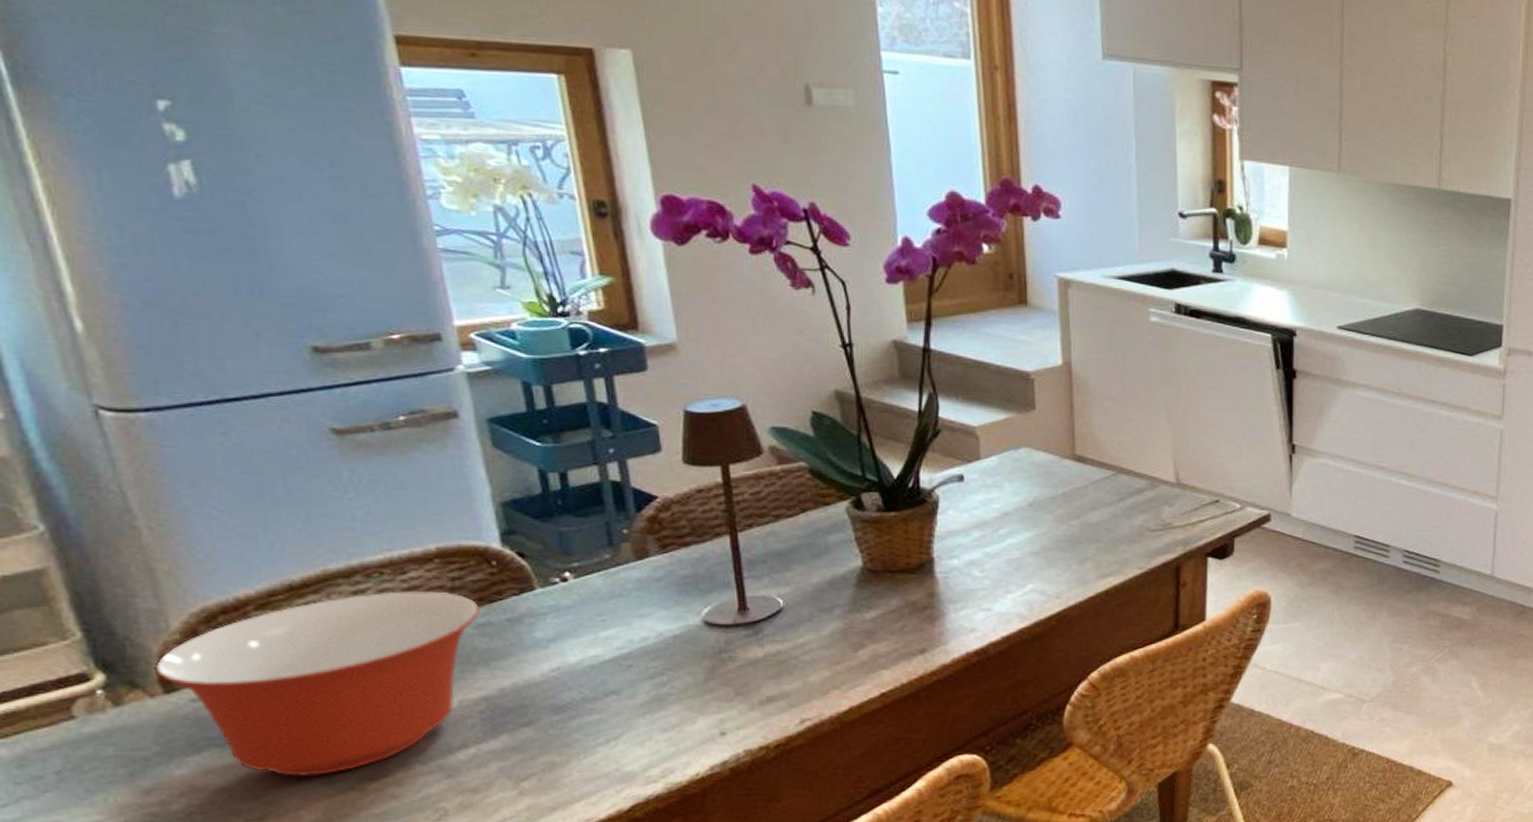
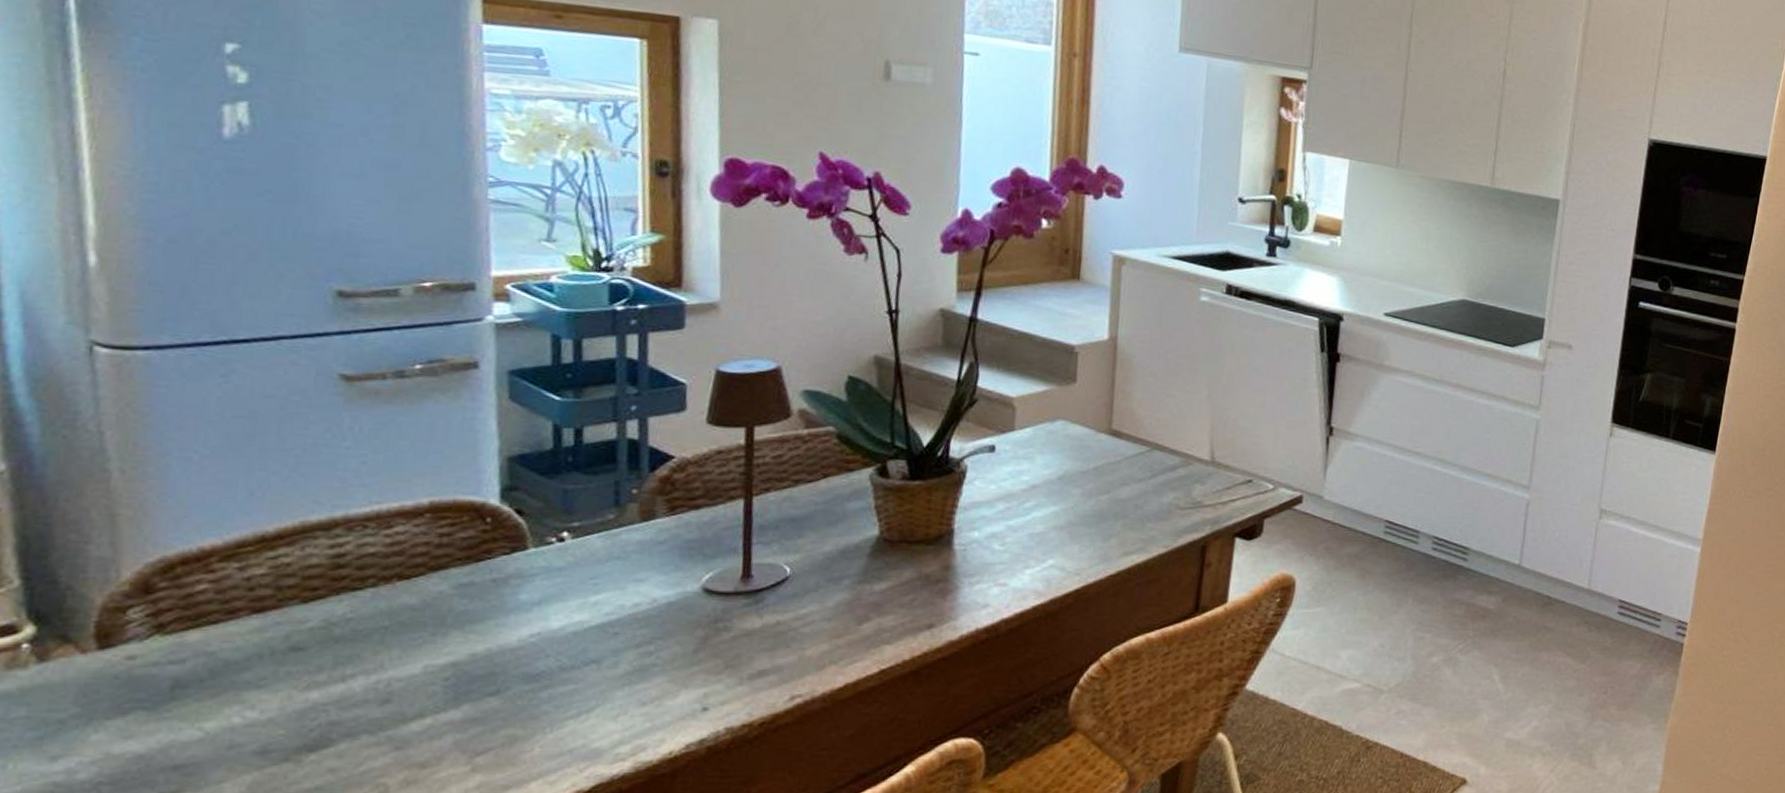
mixing bowl: present [154,591,481,777] -> none [93,546,466,745]

